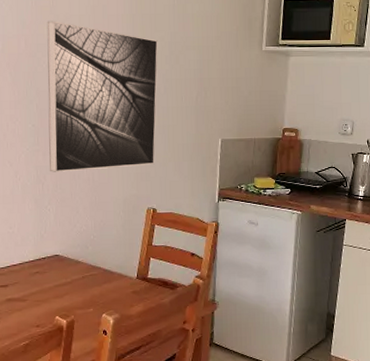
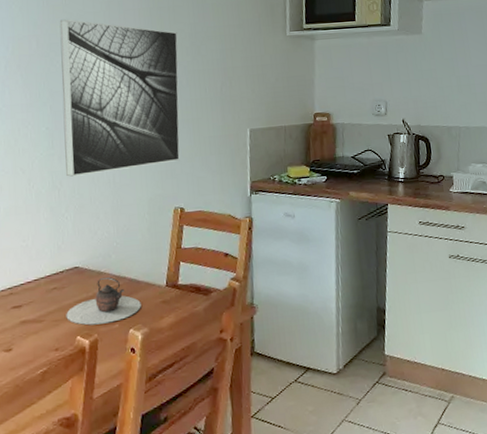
teapot: none [47,266,114,308] -> present [66,277,141,325]

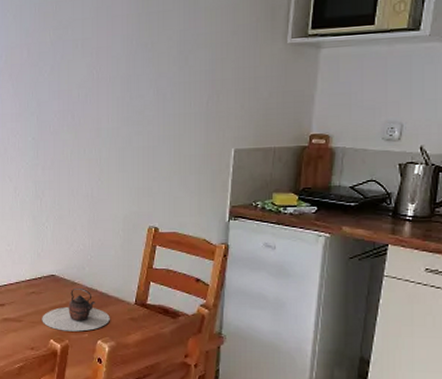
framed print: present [59,19,180,177] -> none [48,26,165,188]

